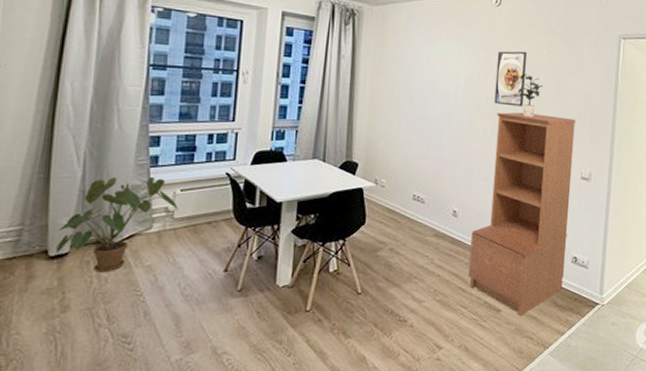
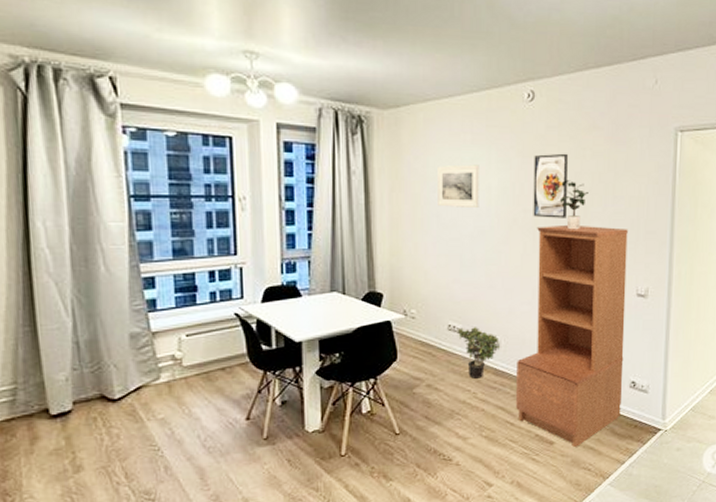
house plant: present [56,176,179,273] -> none [54,322,187,429]
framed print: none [413,55,451,94] -> present [438,164,479,209]
potted plant: none [420,198,459,246] -> present [457,327,501,379]

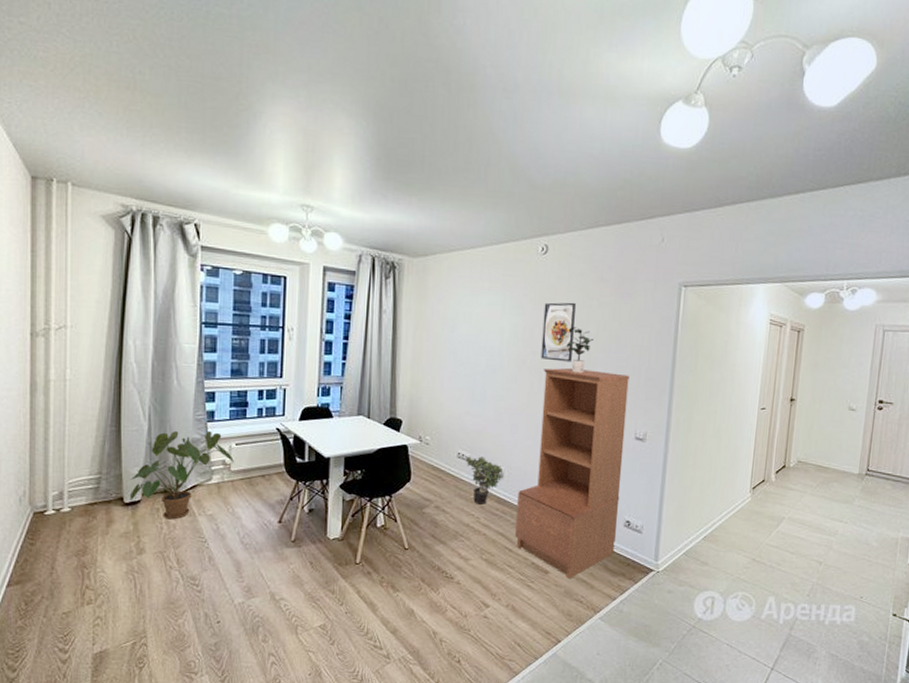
house plant: none [54,322,187,429] -> present [129,430,235,520]
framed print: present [438,164,479,209] -> none [455,308,495,349]

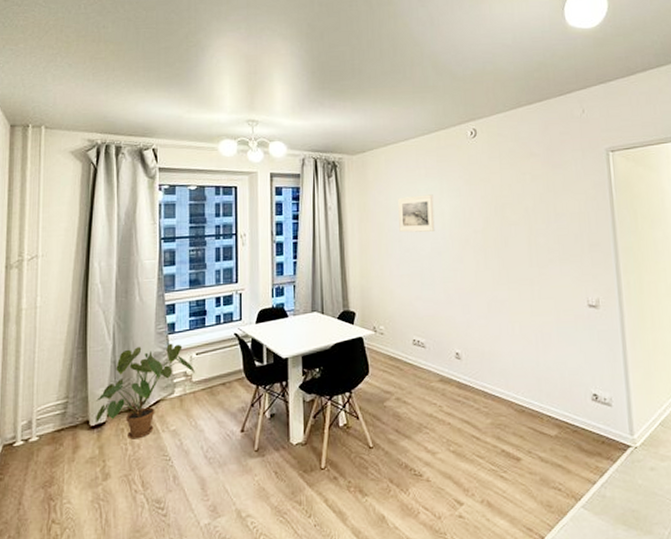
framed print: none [455,308,495,349] -> present [398,194,435,233]
potted plant: present [465,456,504,504] -> none [421,341,462,392]
bookshelf: present [515,368,629,580] -> none [478,242,586,465]
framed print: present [541,302,577,362] -> none [480,179,513,237]
potted plant: present [566,327,593,374] -> none [505,202,532,247]

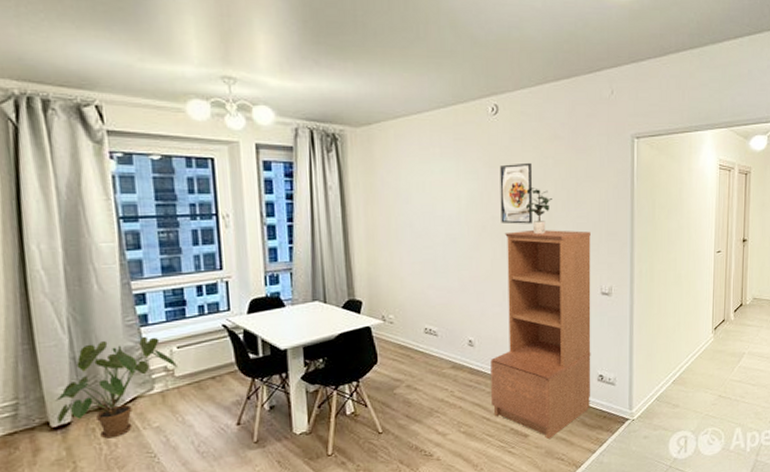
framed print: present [398,194,435,233] -> none [409,176,450,218]
bookshelf: none [478,242,586,465] -> present [490,229,591,440]
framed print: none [480,179,513,237] -> present [499,162,533,224]
potted plant: none [505,202,532,247] -> present [525,188,552,235]

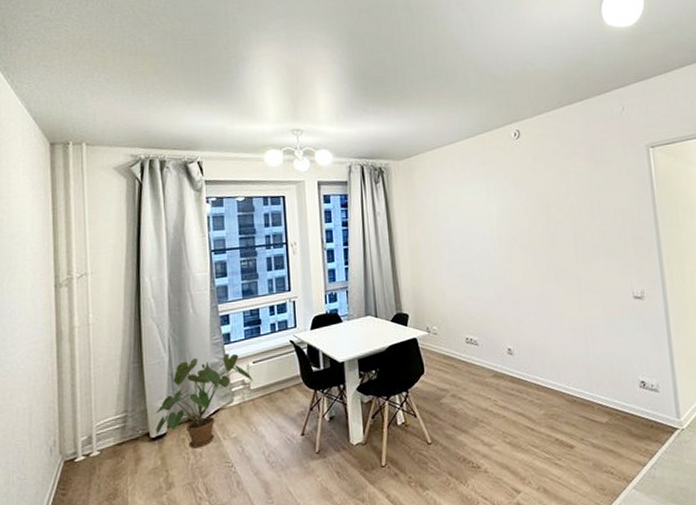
bookshelf: present [490,229,591,440] -> none [530,237,635,451]
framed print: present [499,162,533,224] -> none [525,178,560,235]
potted plant: present [525,188,552,235] -> none [551,200,576,244]

